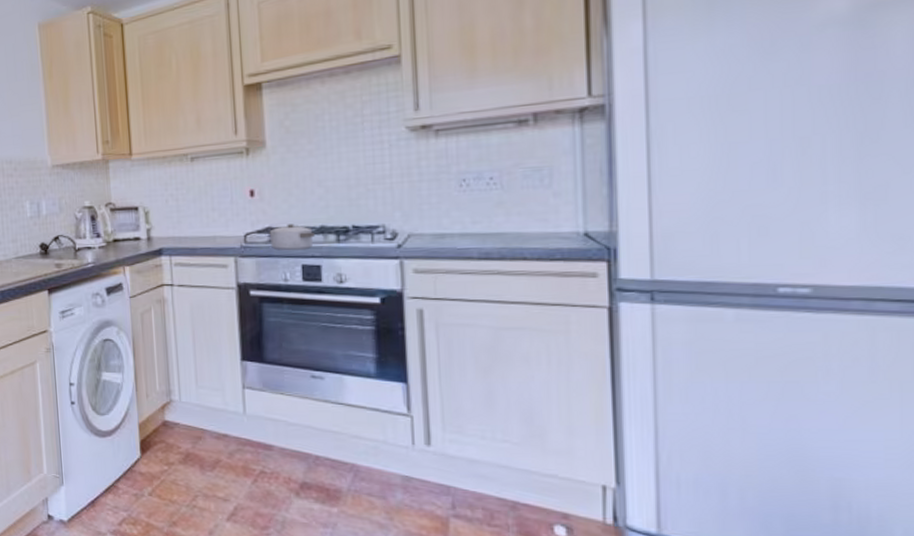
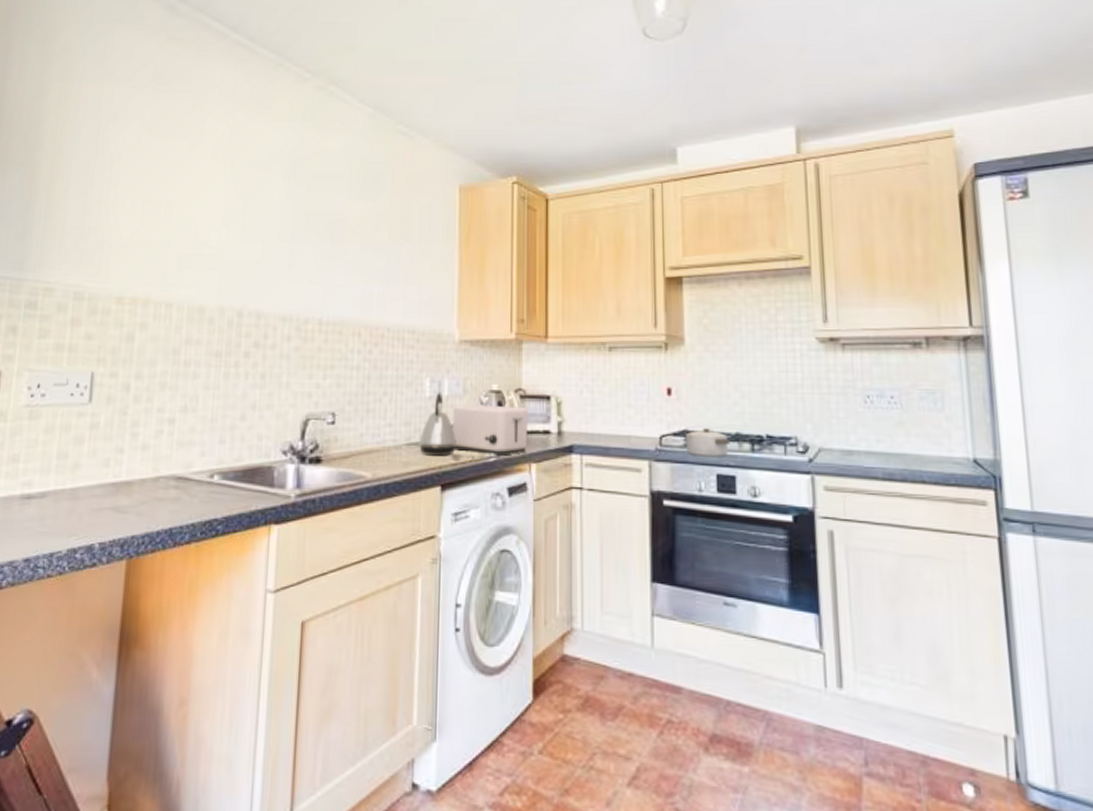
kettle: none [25,212,59,266] -> present [418,393,458,456]
toaster: none [52,218,120,262] -> present [452,404,527,456]

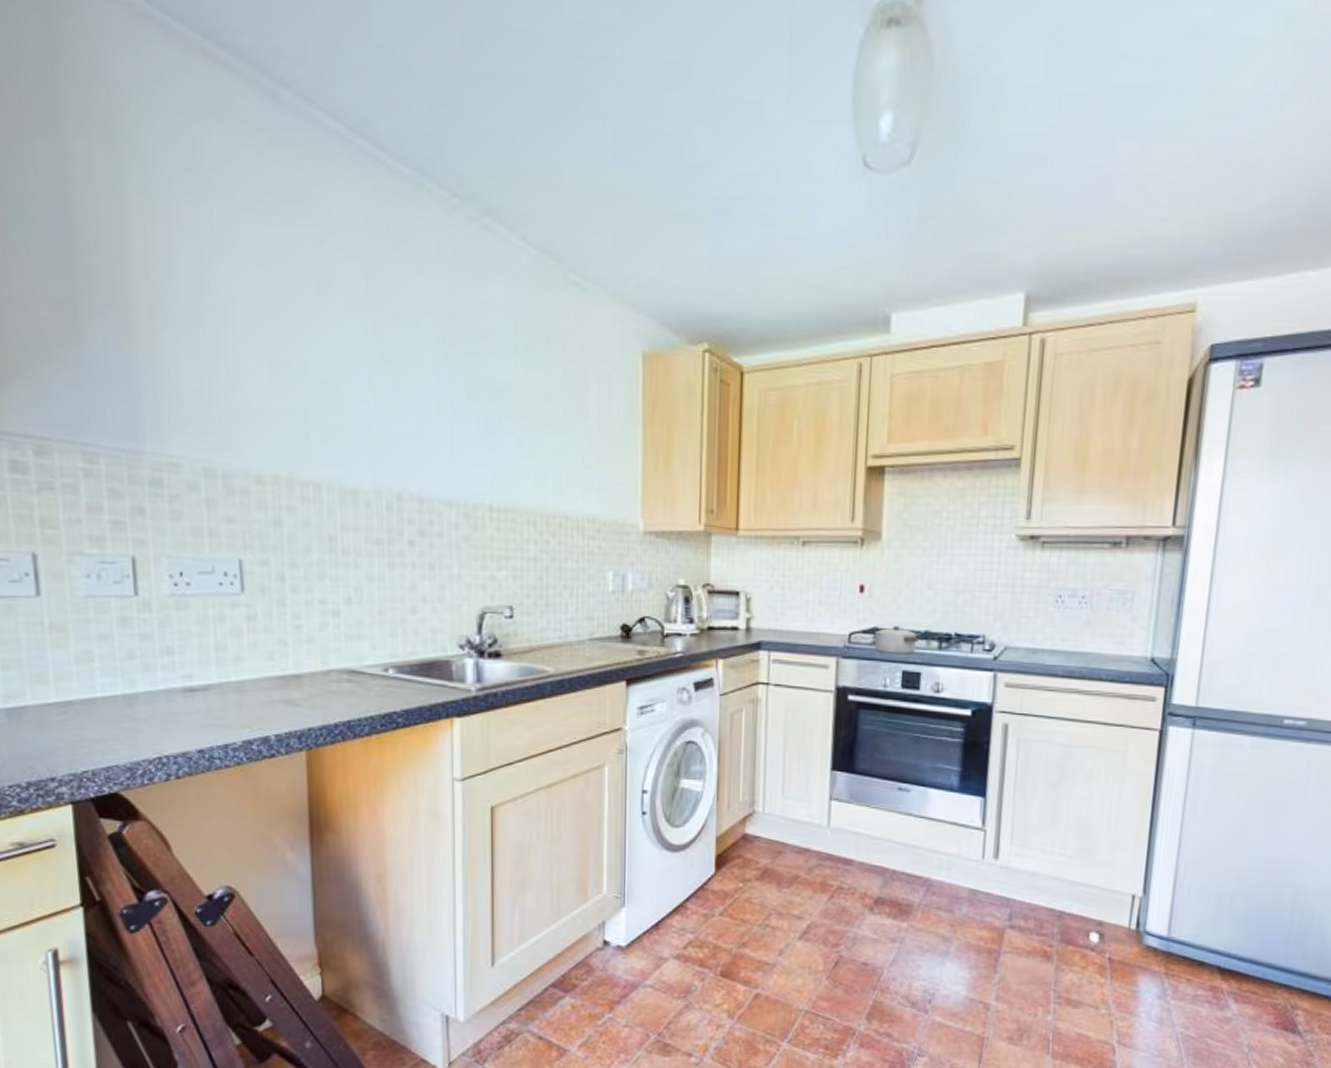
kettle: present [418,393,458,456] -> none [601,587,643,651]
toaster: present [452,404,527,456] -> none [637,599,715,652]

